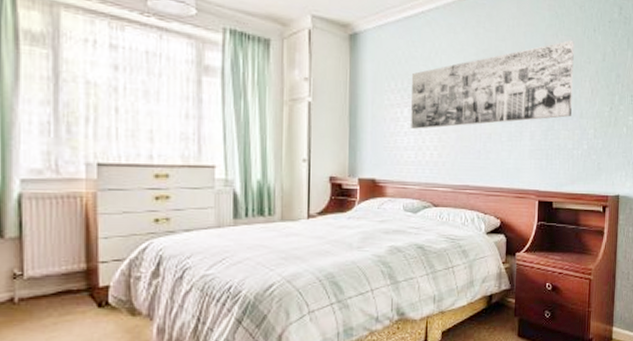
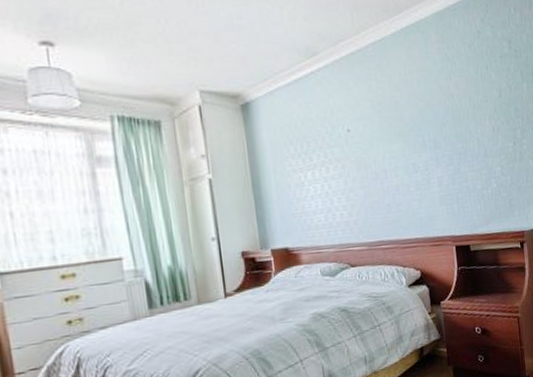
wall art: present [411,39,574,129] -> none [309,80,476,192]

